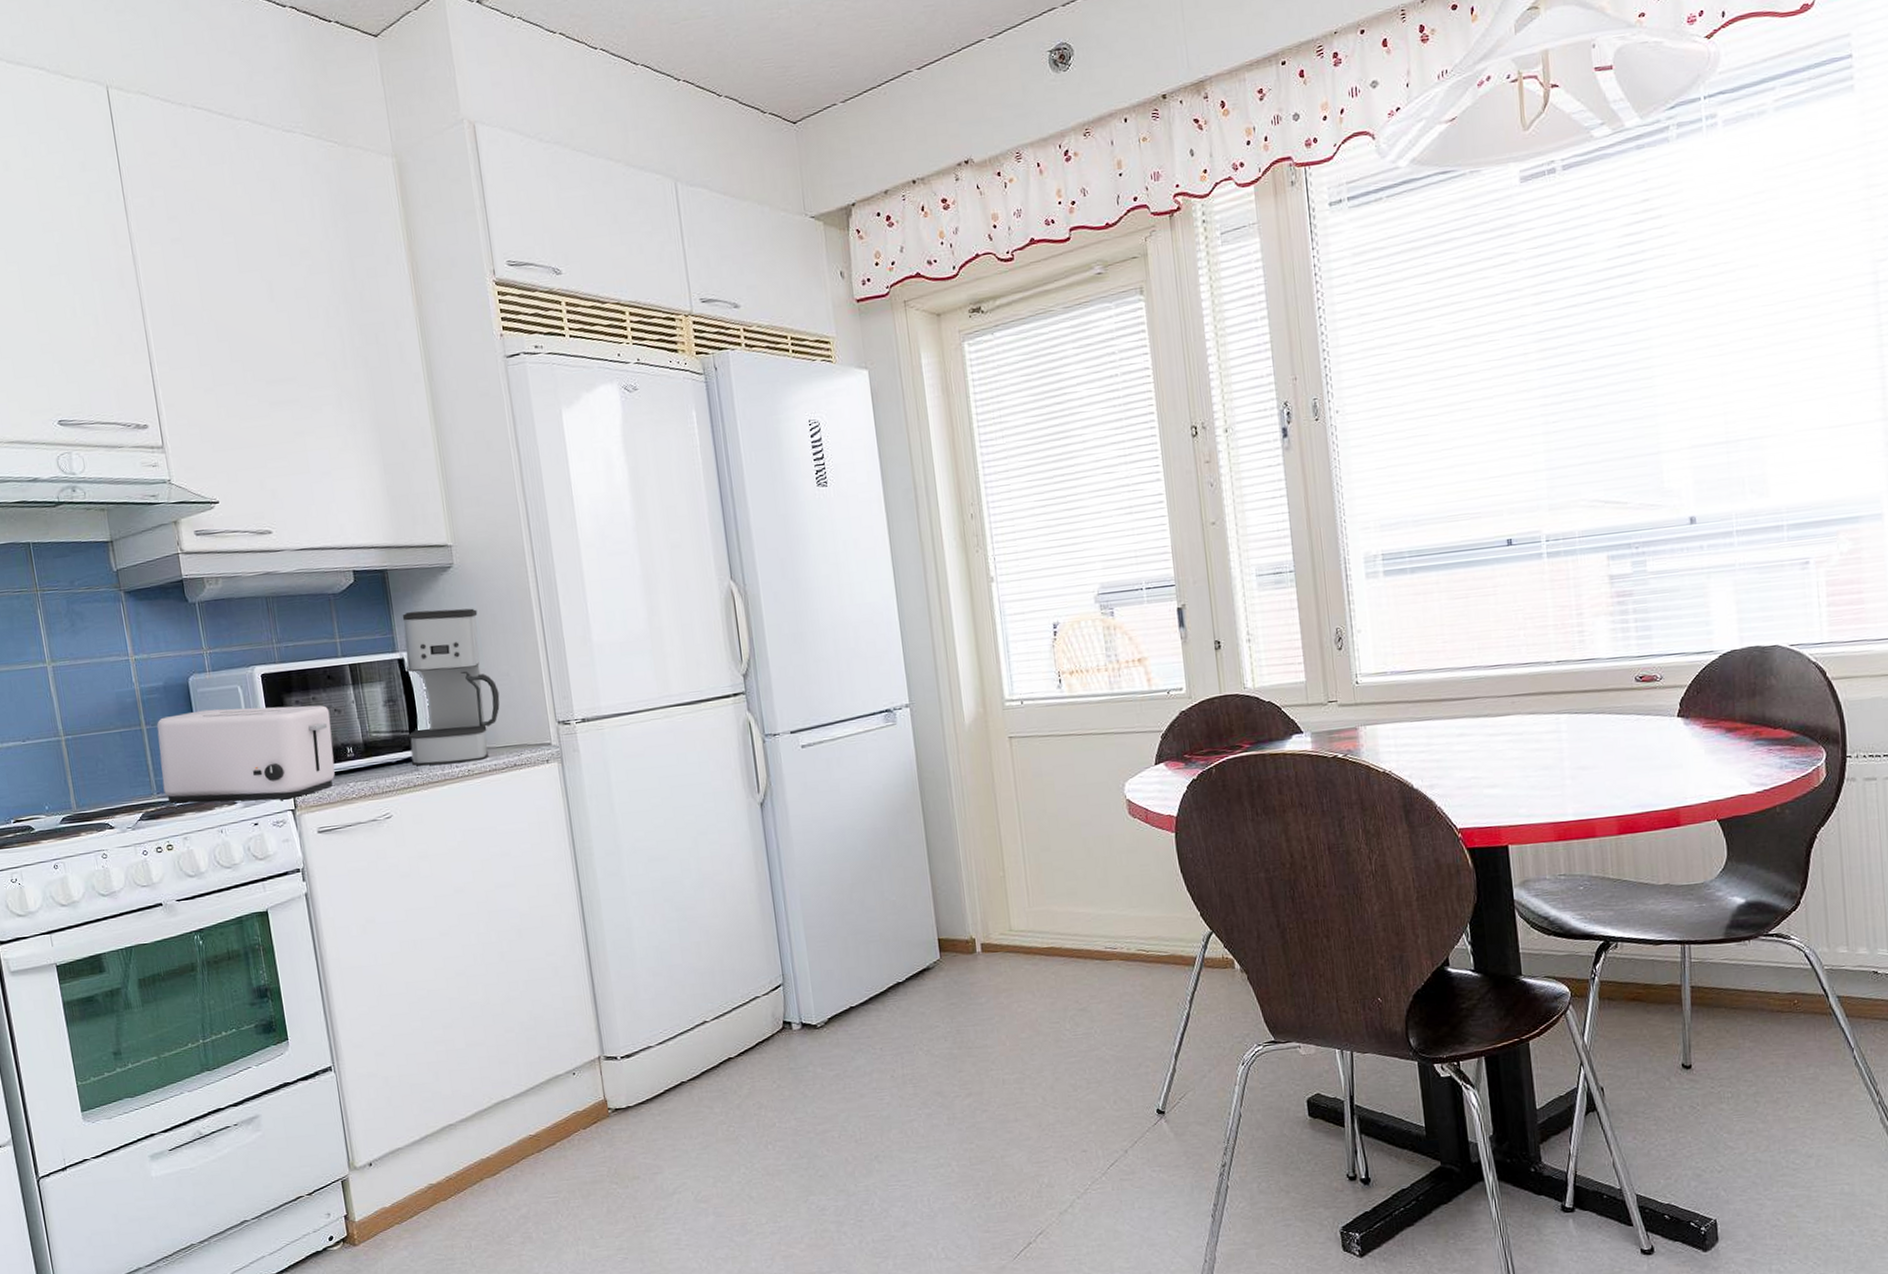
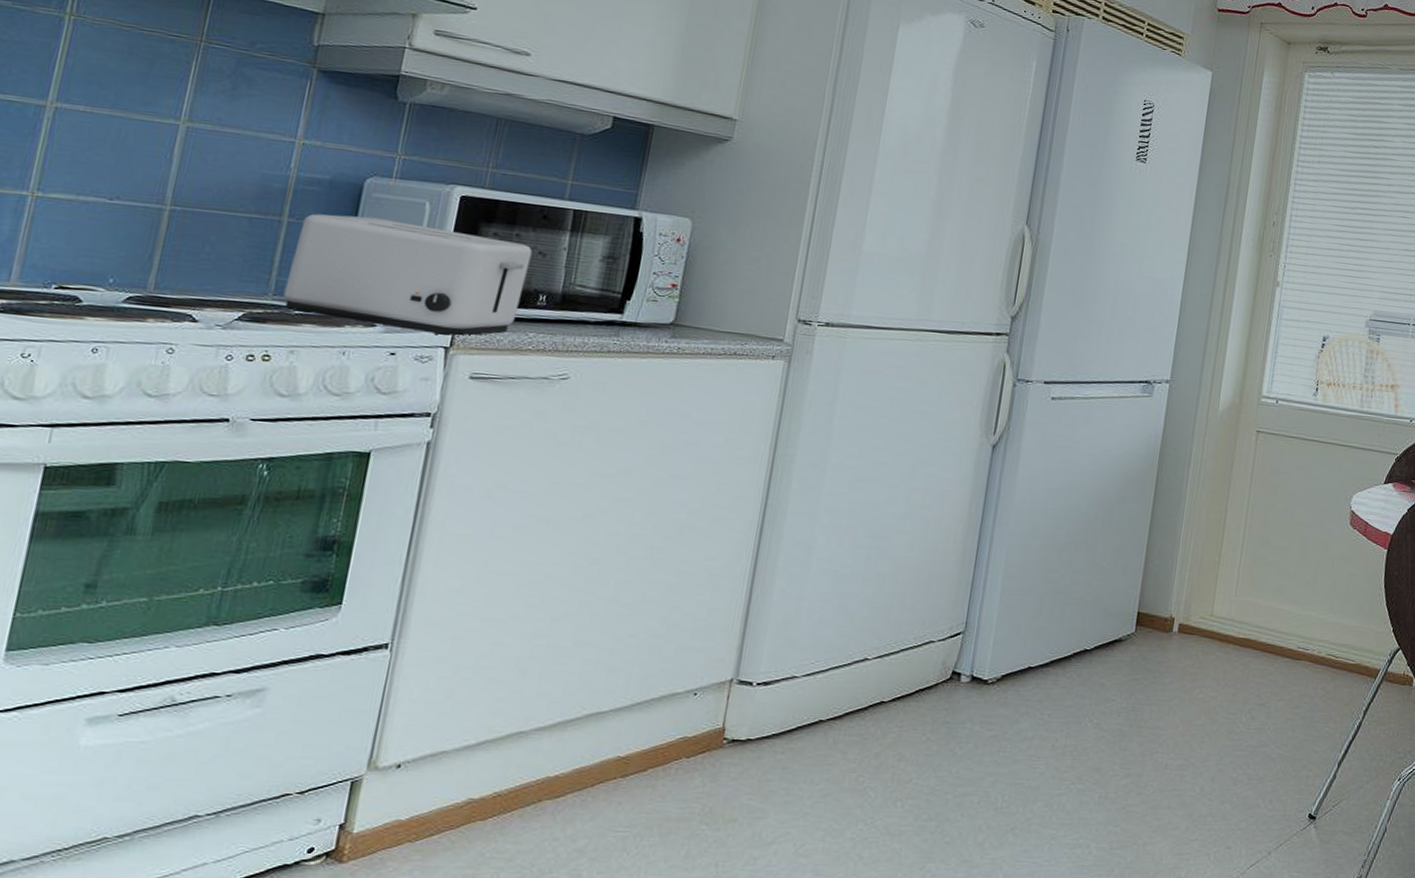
coffee maker: present [402,608,500,766] -> none [612,172,744,341]

